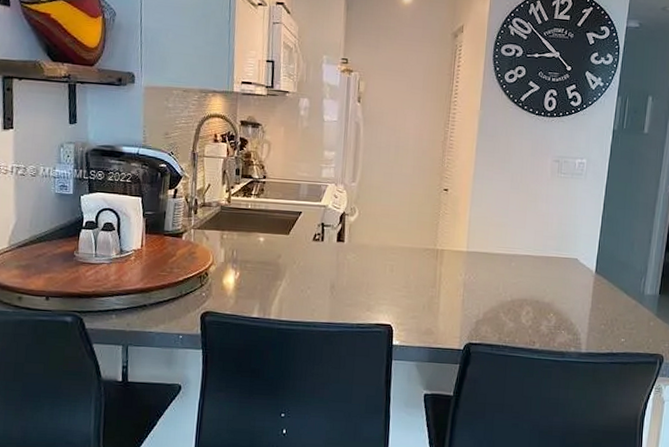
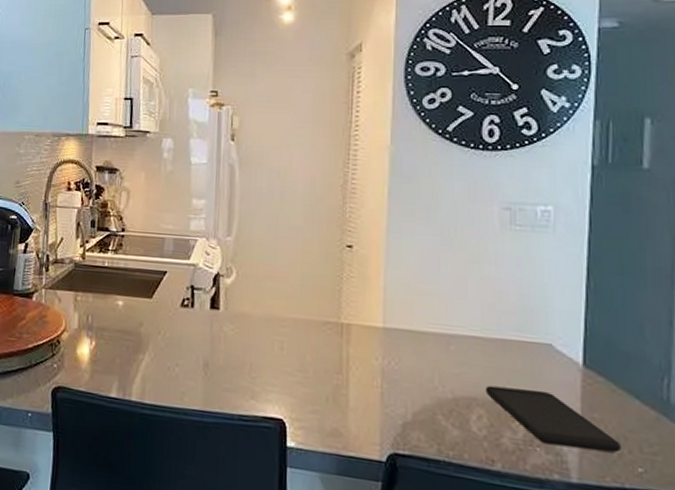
mobile phone: none [532,290,614,330] -> present [485,385,622,453]

